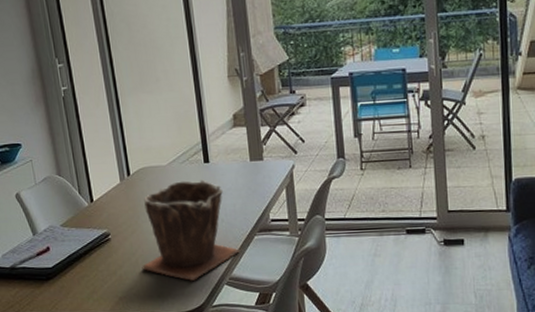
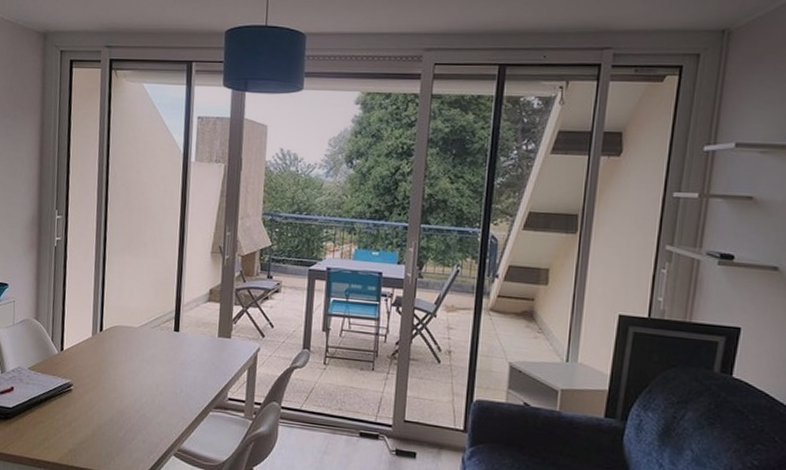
plant pot: present [142,179,240,281] -> none [96,344,193,446]

